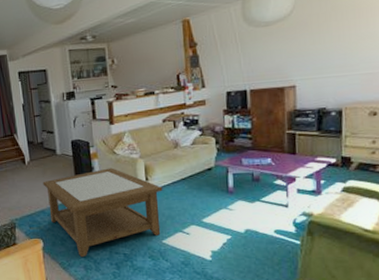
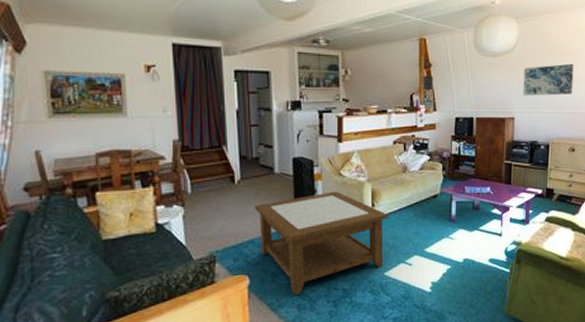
wall art: none [304,19,371,62] -> present [523,63,574,96]

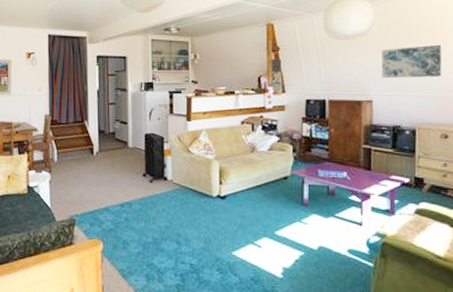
coffee table: present [254,191,389,295] -> none [110,167,236,264]

